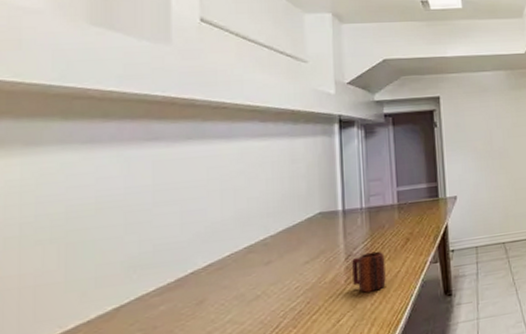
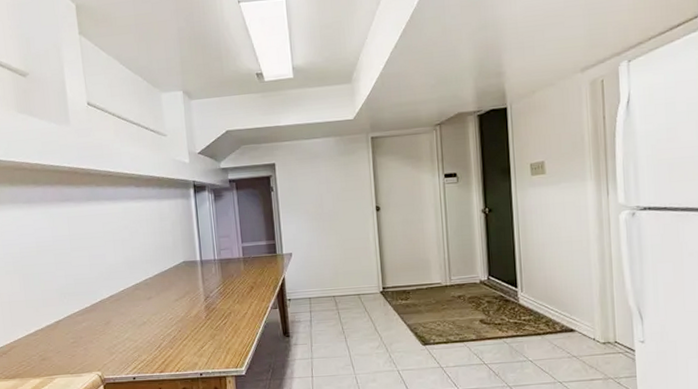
mug: present [352,251,386,293] -> none [210,295,237,328]

